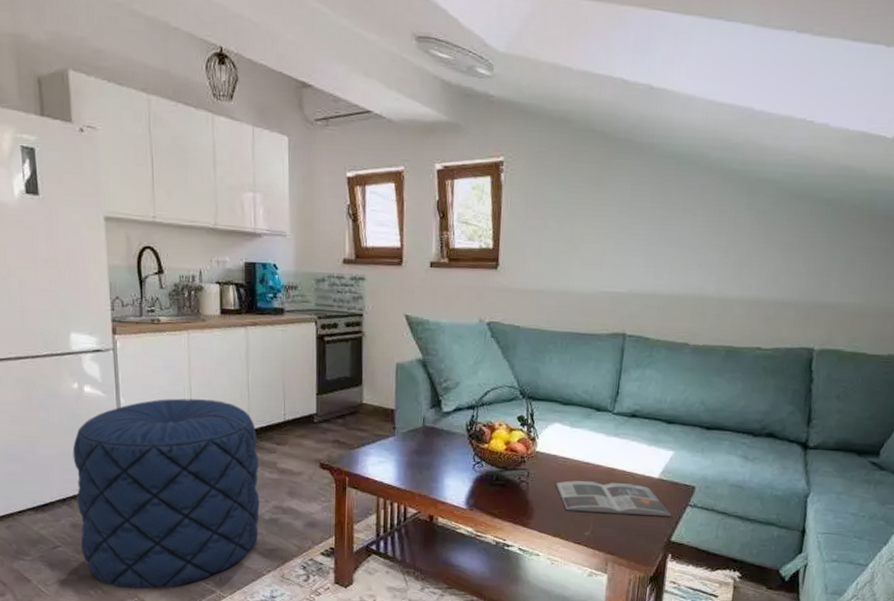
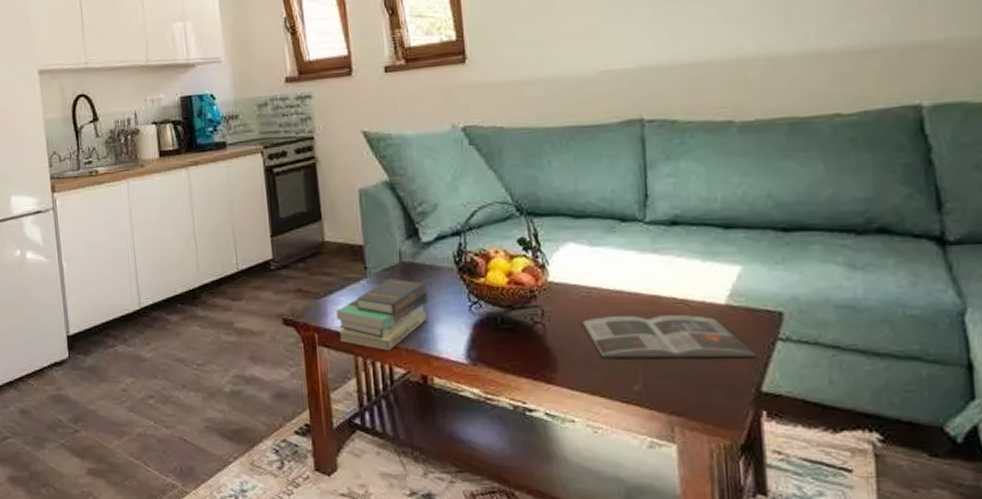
pouf: present [72,398,260,590] -> none [17,254,220,486]
books: none [366,437,442,495] -> present [336,278,429,351]

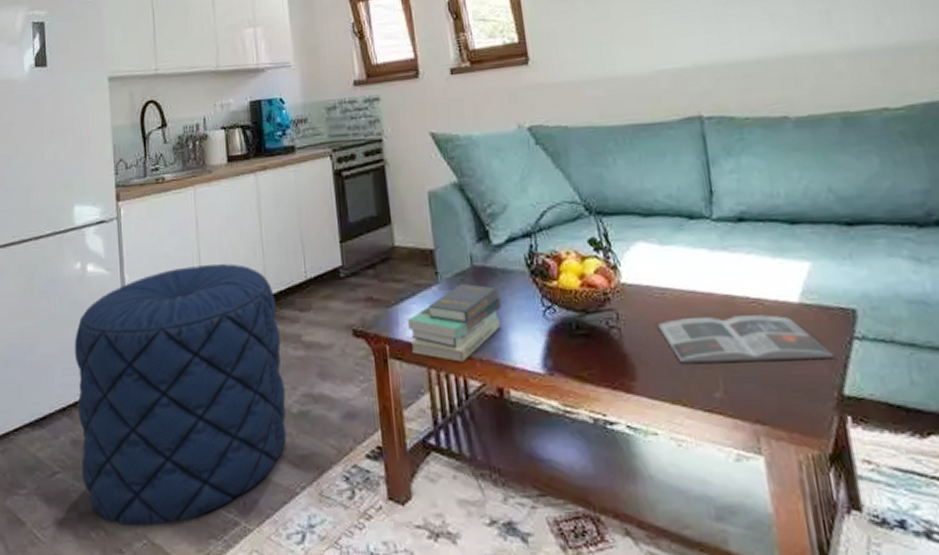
pouf: none [17,254,220,486] -> present [74,264,287,527]

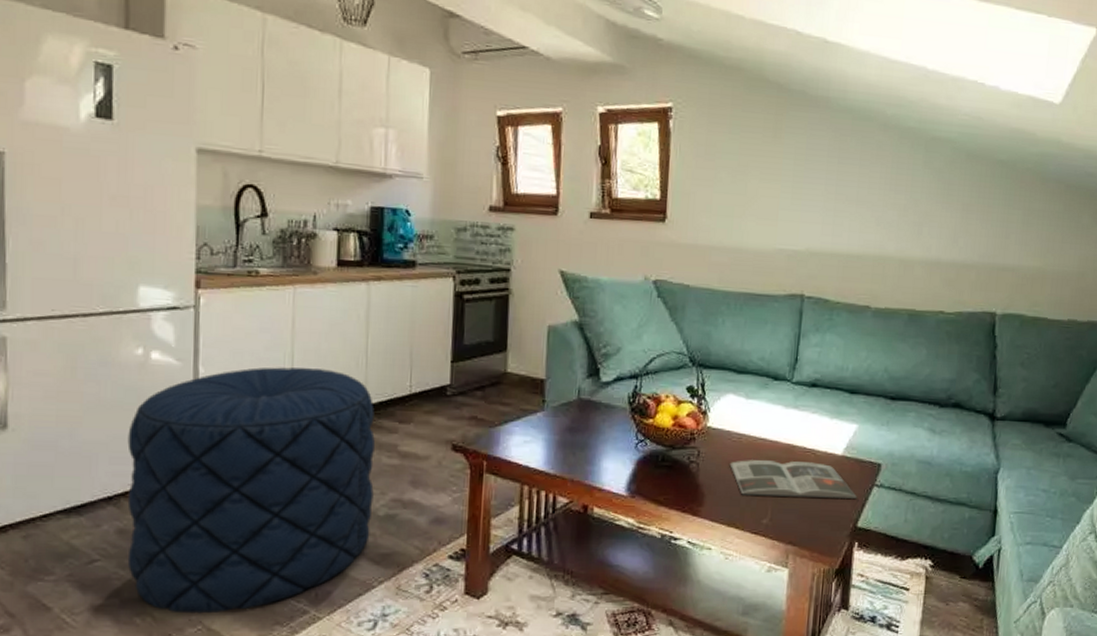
books: present [408,283,502,362] -> none [507,412,600,481]

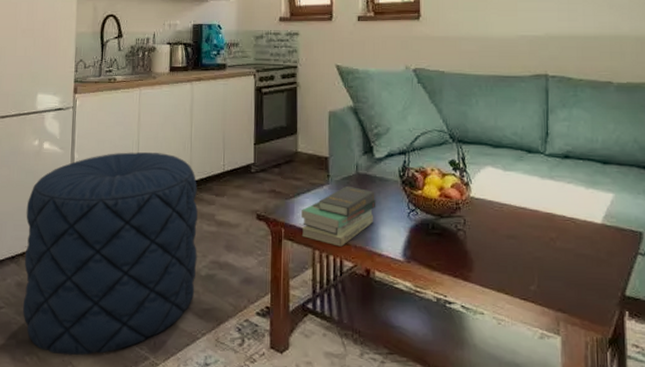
books: none [507,412,600,481] -> present [301,185,376,247]
magazine: present [729,460,858,499] -> none [494,228,623,267]

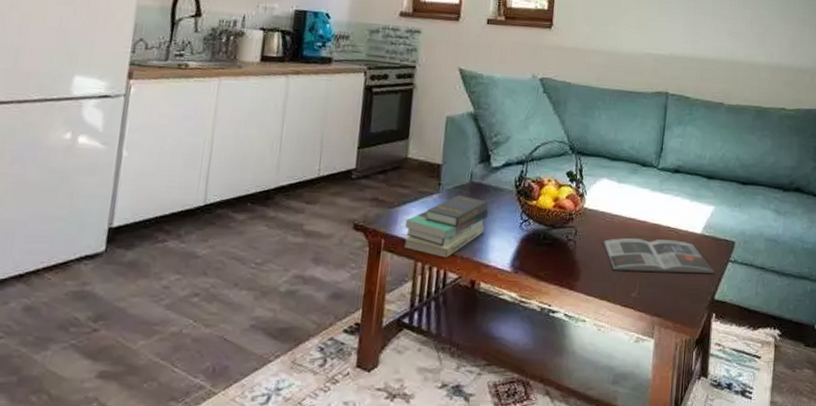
pouf: present [22,152,198,356] -> none [30,151,284,391]
magazine: none [494,228,623,267] -> present [603,238,715,273]

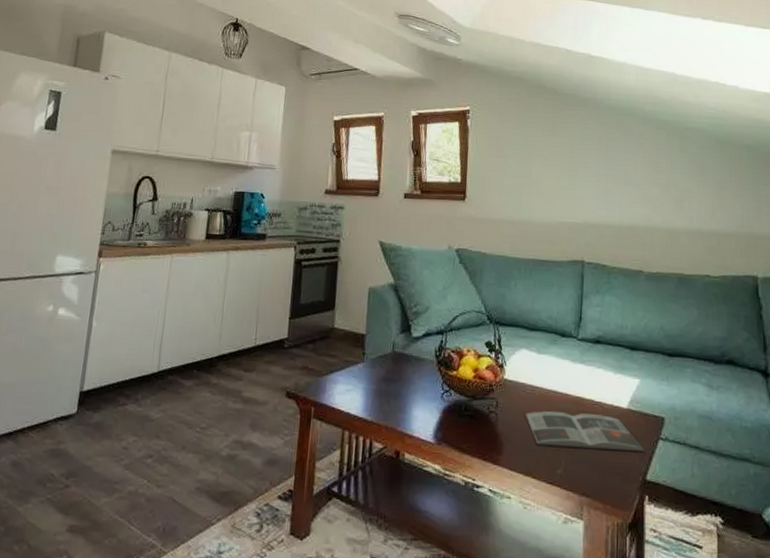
books: present [403,194,489,258] -> none [331,364,411,427]

